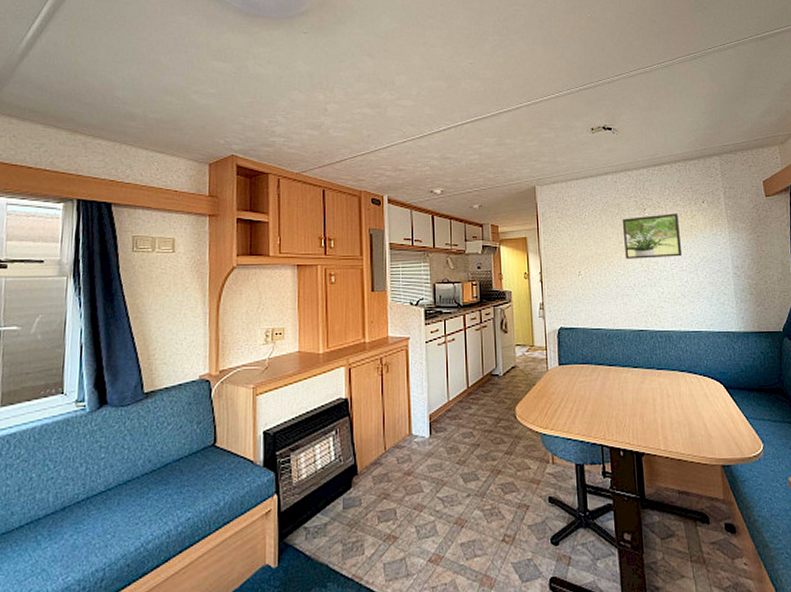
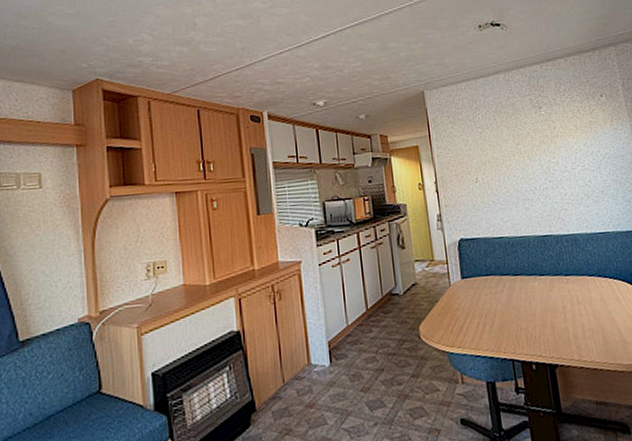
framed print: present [622,214,682,259] -> none [517,110,583,161]

